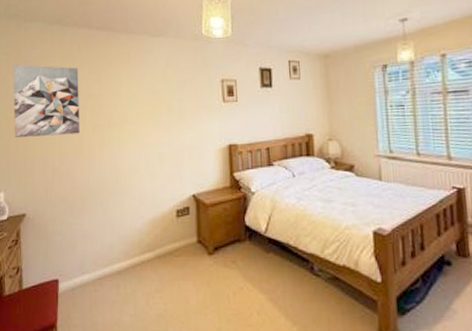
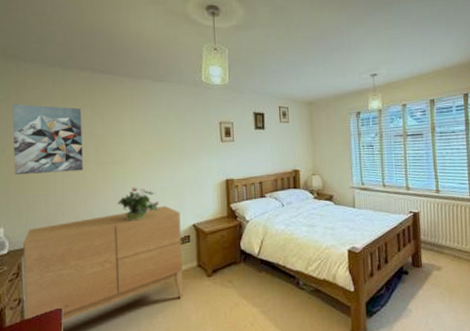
sideboard: none [21,173,182,295] -> present [22,205,183,322]
potted plant: none [113,152,157,189] -> present [116,187,160,221]

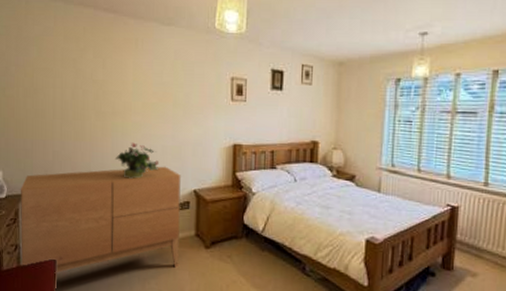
wall art: present [12,103,83,174] -> none [12,40,83,119]

